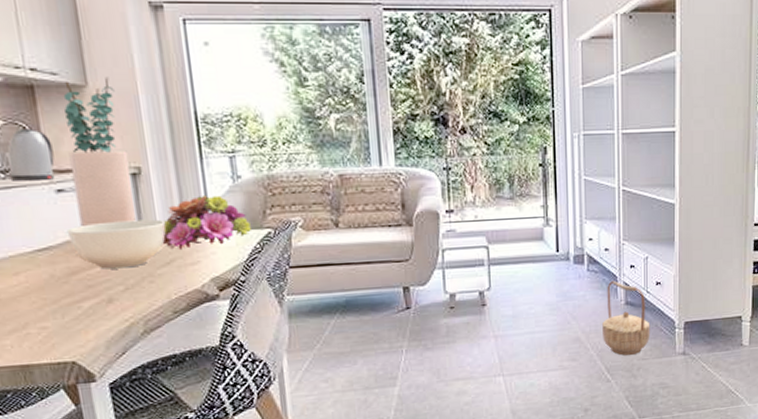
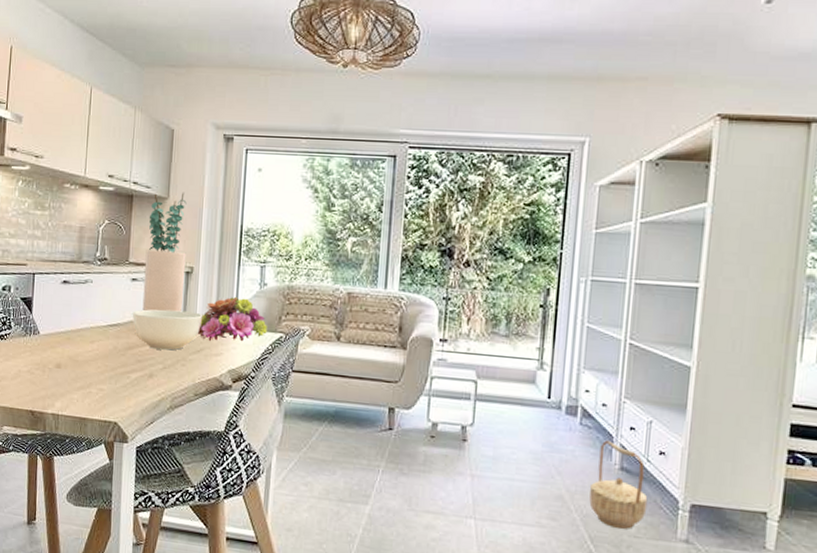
kettle: present [6,128,55,181] -> none [103,227,136,270]

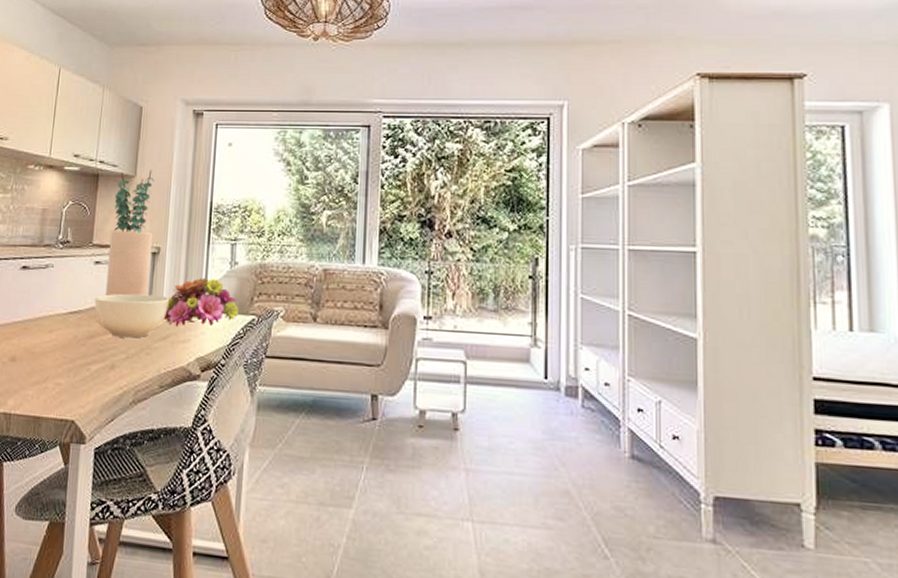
basket: present [589,440,648,529] -> none [600,424,665,529]

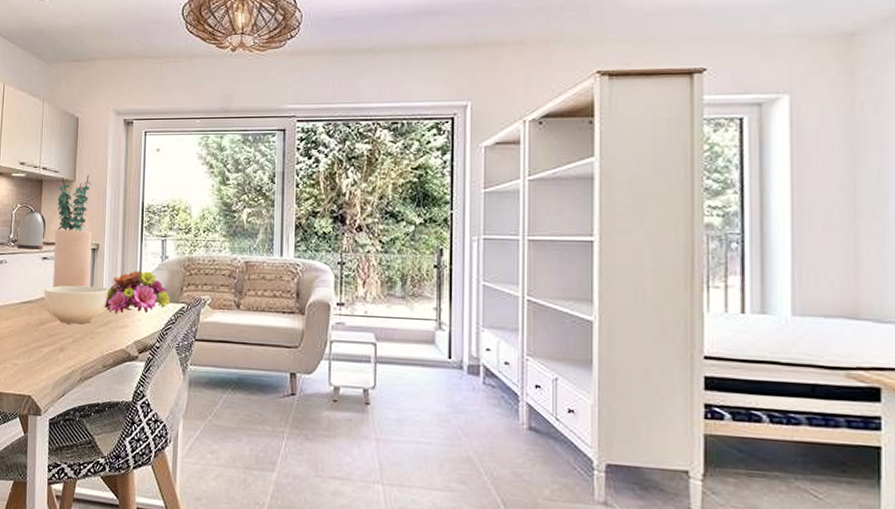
kettle: none [66,208,101,253] -> present [17,210,46,250]

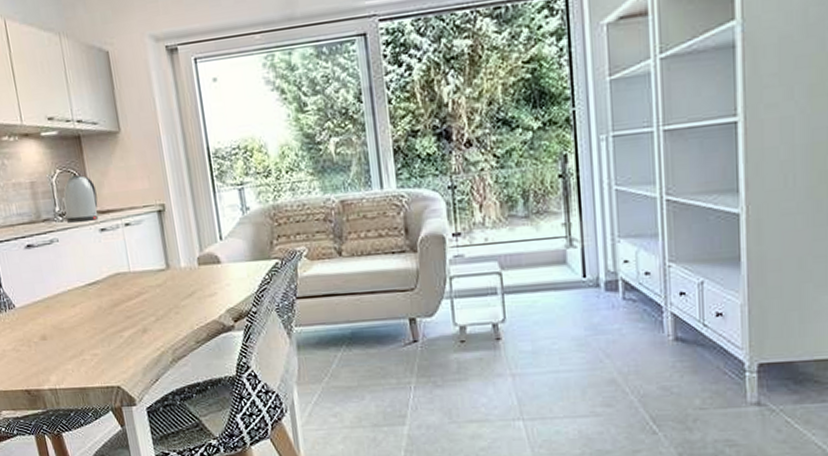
bowl: present [43,285,109,324] -> none [109,253,188,302]
vase: present [52,174,92,288] -> none [102,121,162,263]
flower bouquet: present [104,270,170,315] -> none [184,227,260,283]

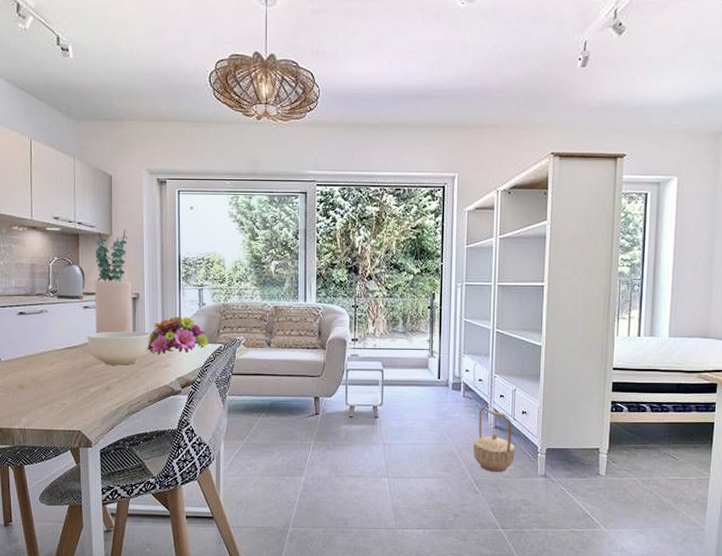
vase: none [102,121,162,263] -> present [94,229,132,334]
bowl: none [109,253,188,302] -> present [86,331,151,366]
flower bouquet: none [184,227,260,283] -> present [147,316,208,356]
basket: none [644,311,710,403] -> present [473,407,516,472]

